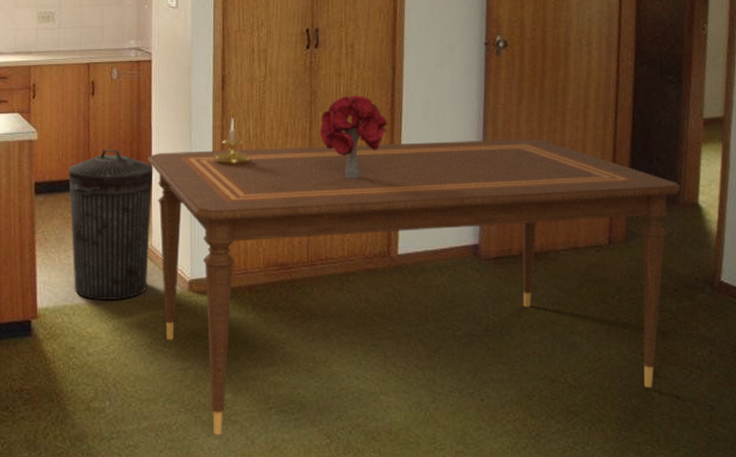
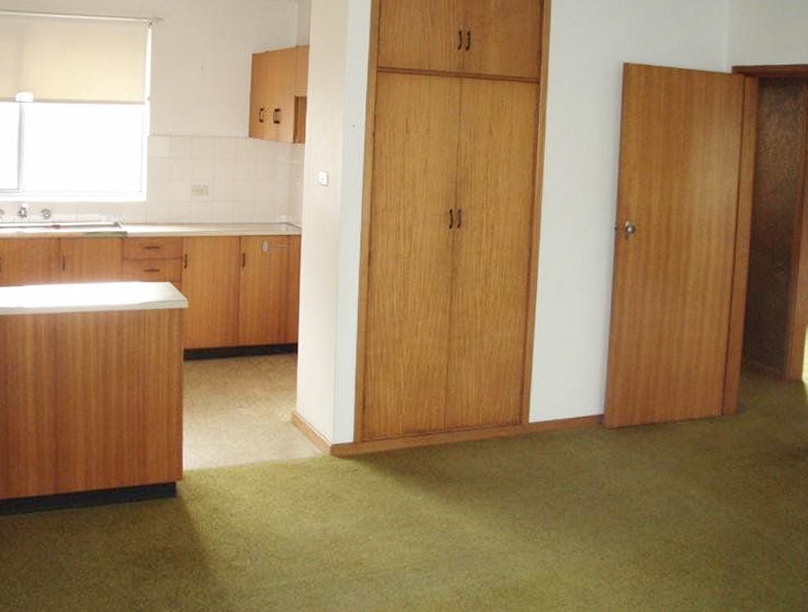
trash can: present [68,149,153,301] -> none [217,318,300,464]
dining table: present [147,138,681,435] -> none [295,317,787,592]
candle holder: present [214,118,251,166] -> none [358,292,393,337]
bouquet: present [319,95,388,179] -> none [459,273,524,351]

